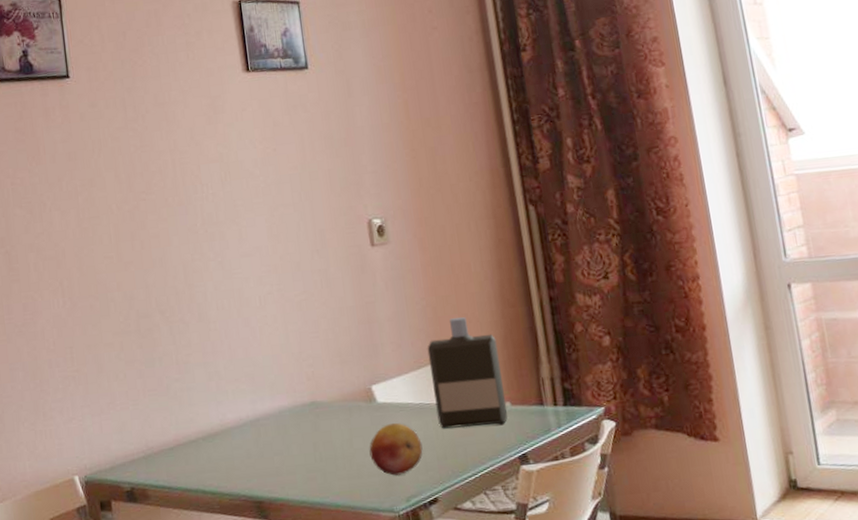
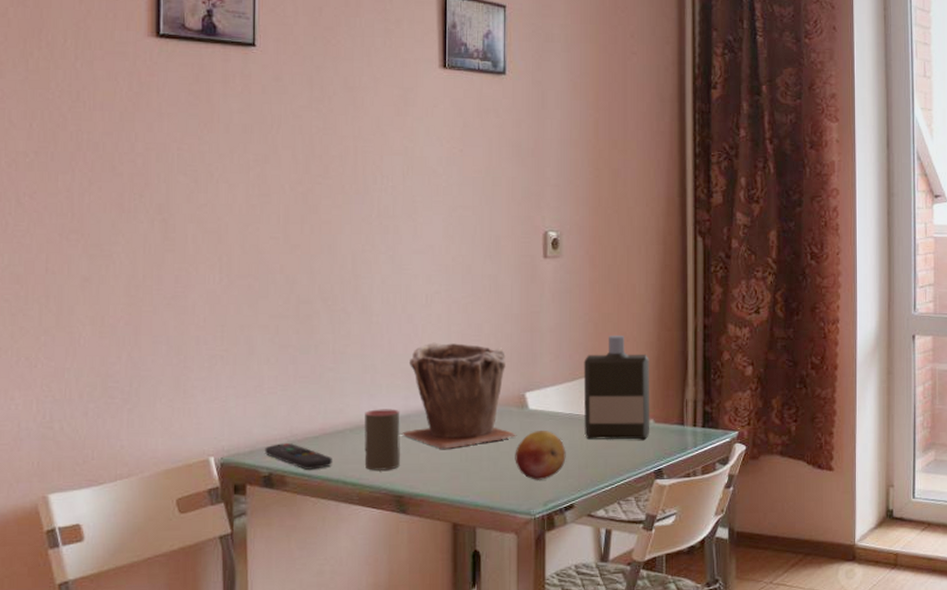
remote control: none [124,456,190,482] -> present [265,443,332,470]
cup: none [215,414,256,478] -> present [364,409,400,471]
plant pot: none [251,341,369,451] -> present [401,342,517,449]

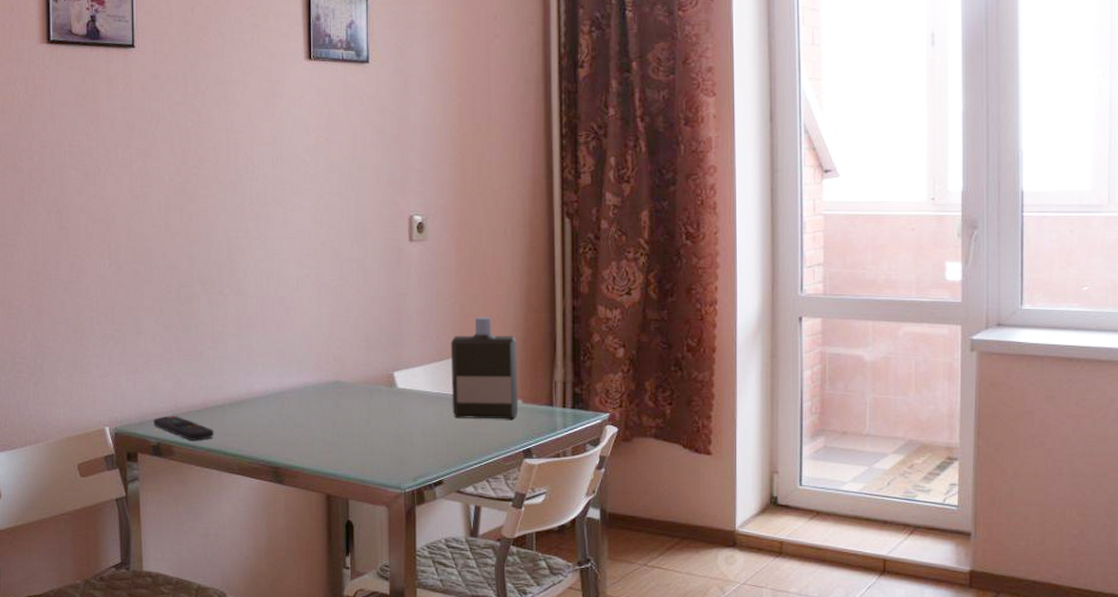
cup: present [364,409,400,471] -> none [242,386,276,443]
plant pot: present [401,342,517,449] -> none [277,323,387,424]
fruit: present [515,431,566,480] -> none [384,409,435,456]

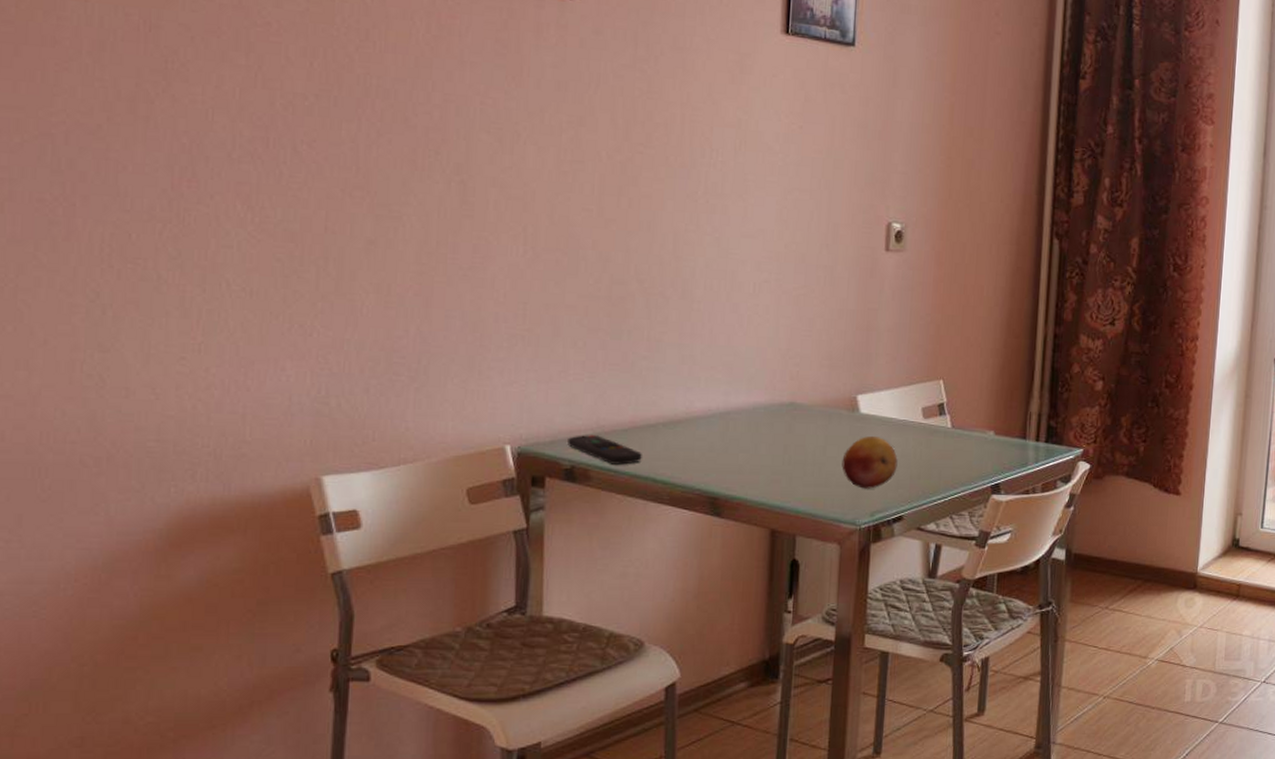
fruit: none [384,409,435,456] -> present [842,436,898,489]
bottle: present [450,317,519,420] -> none [919,339,993,452]

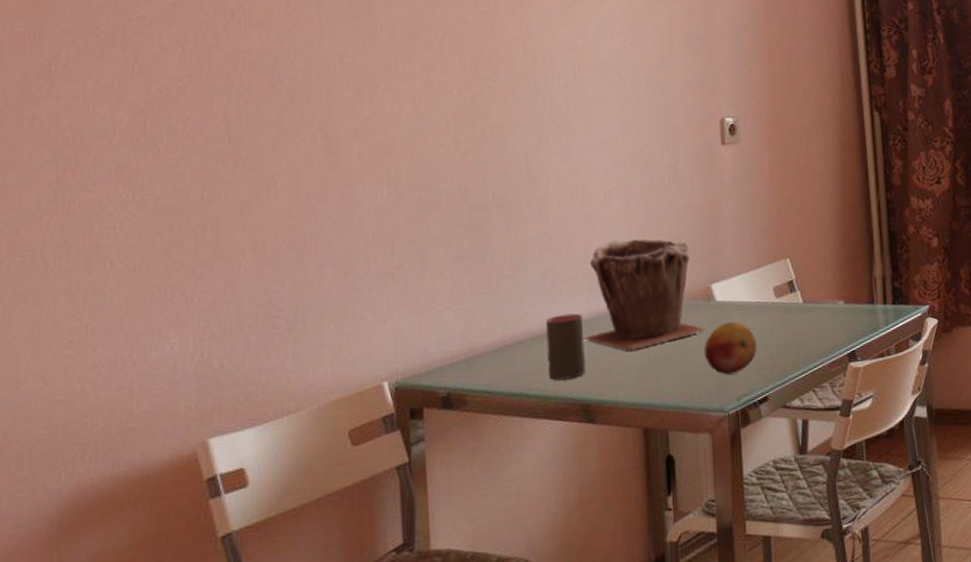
remote control: present [568,435,642,465] -> none [442,359,514,386]
cup: none [677,403,719,470] -> present [546,313,585,381]
plant pot: none [719,335,846,450] -> present [585,239,706,351]

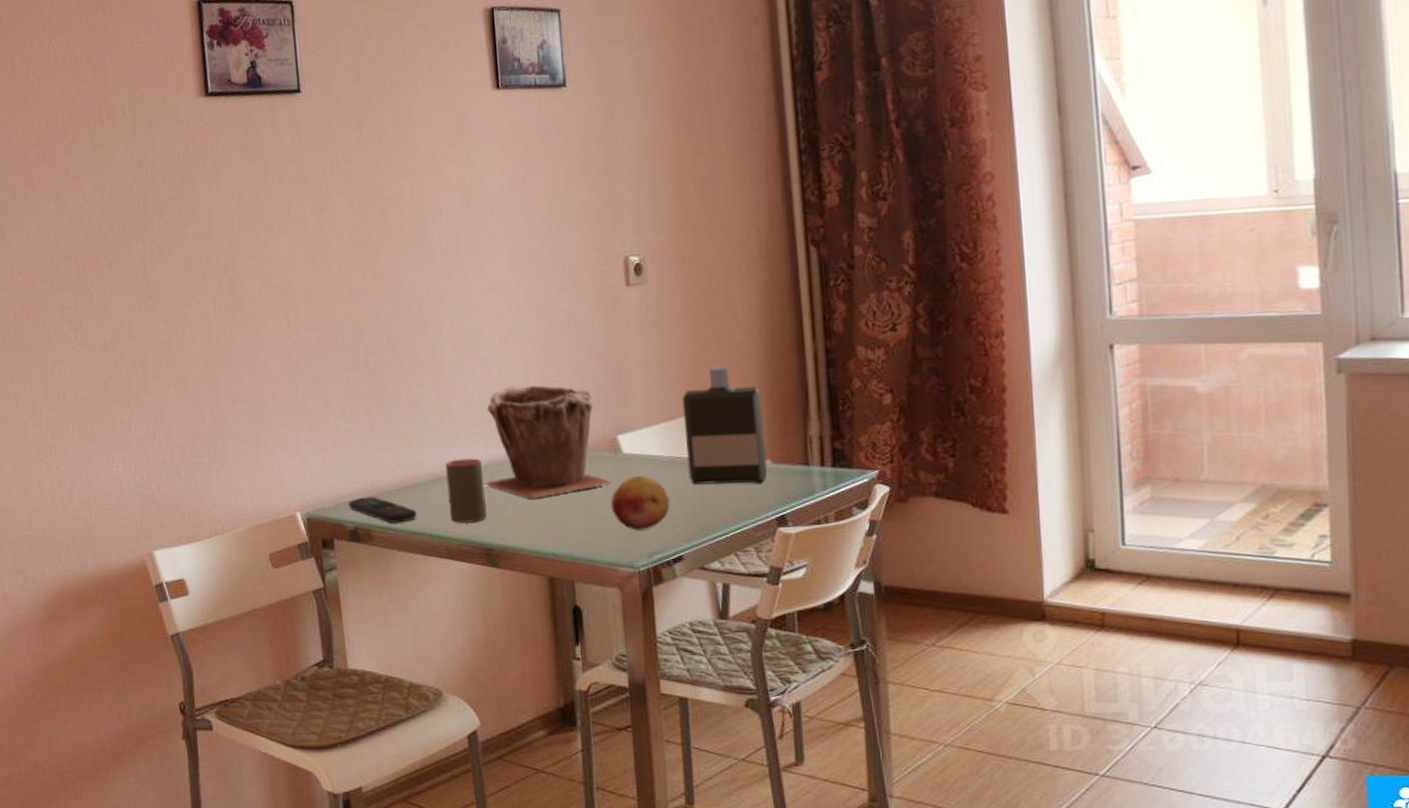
remote control: none [442,359,514,386] -> present [348,497,417,523]
bottle: none [768,217,841,328] -> present [682,367,768,485]

